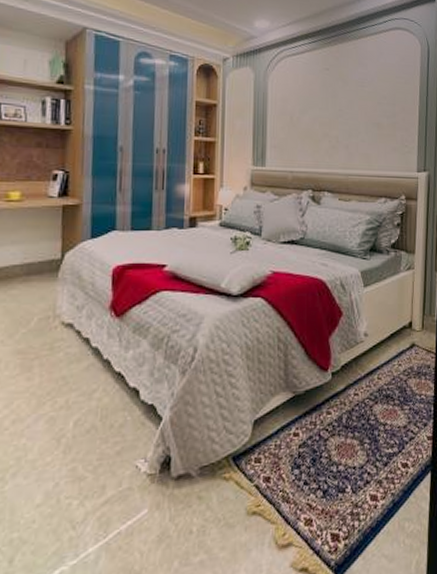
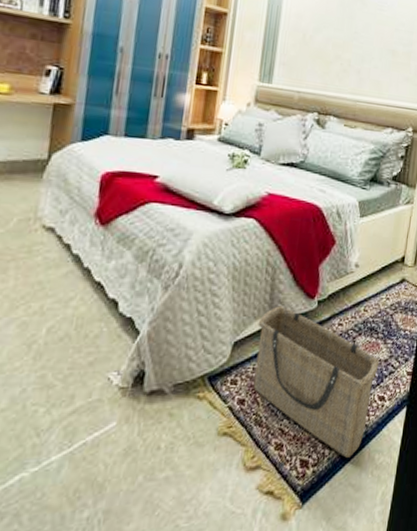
basket: none [275,380,399,528] -> present [253,306,380,458]

